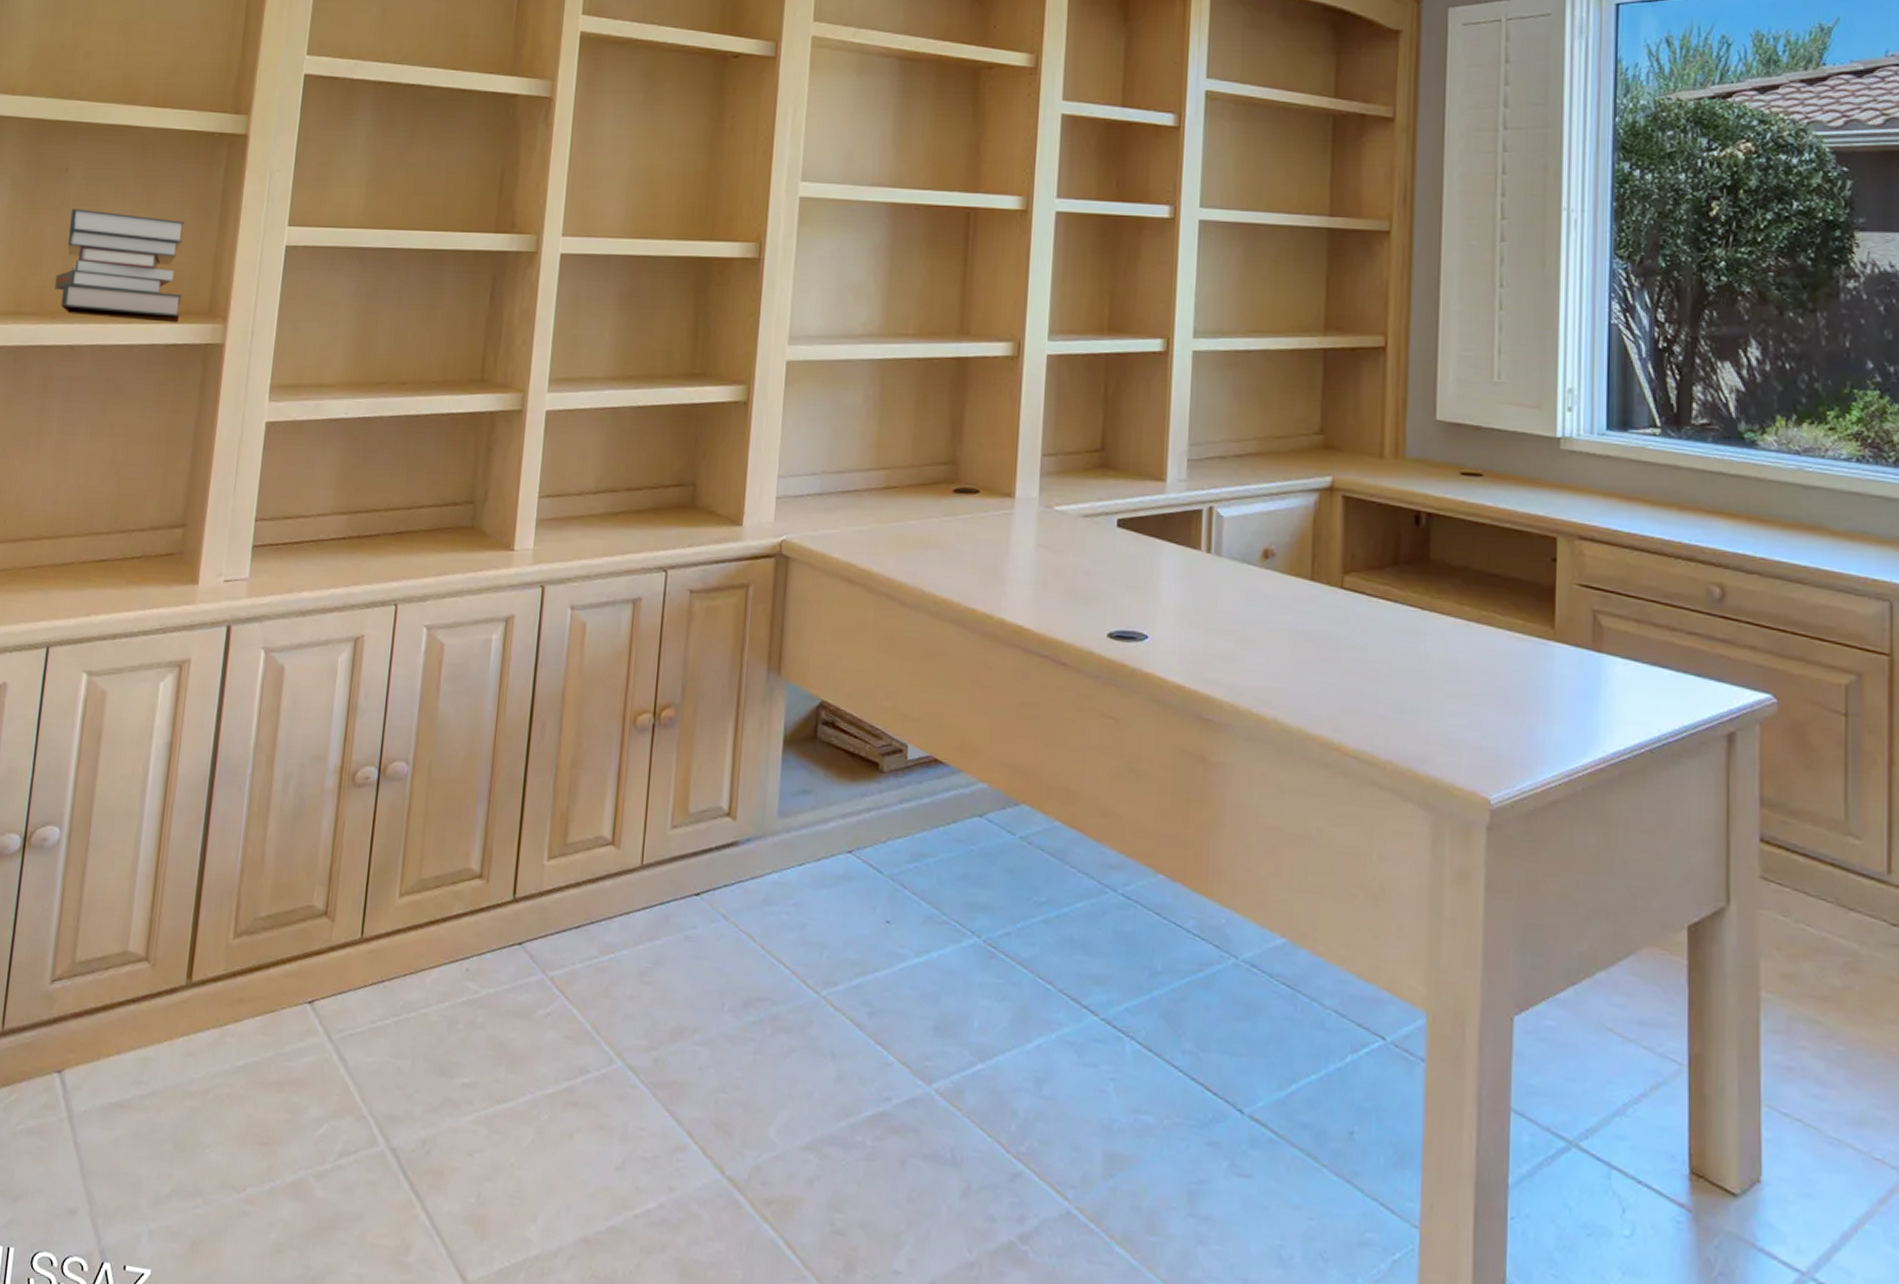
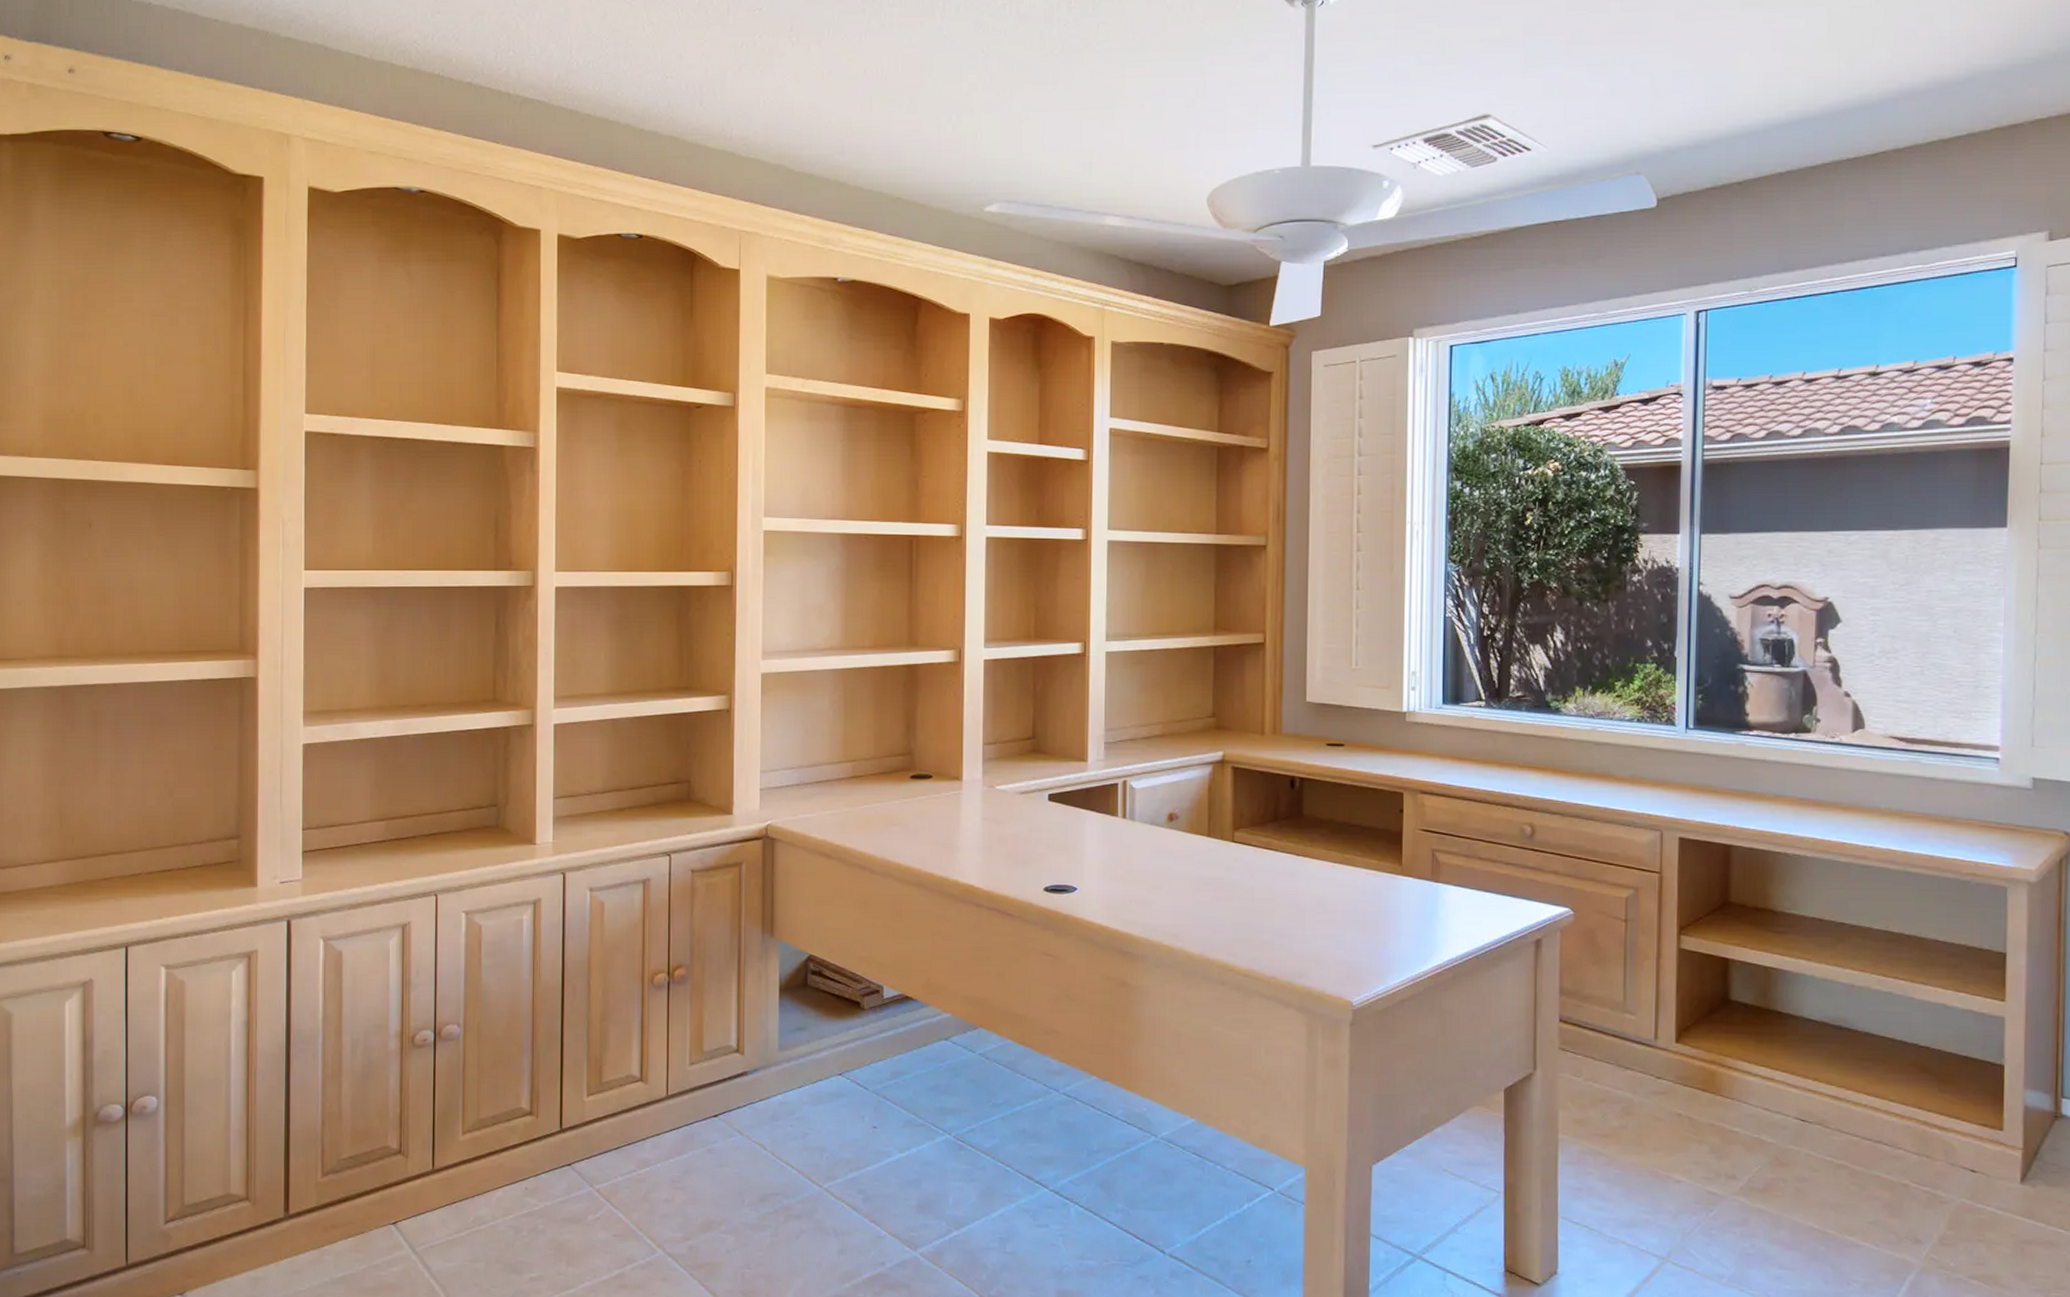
books: present [54,208,185,323] -> none [93,560,213,660]

